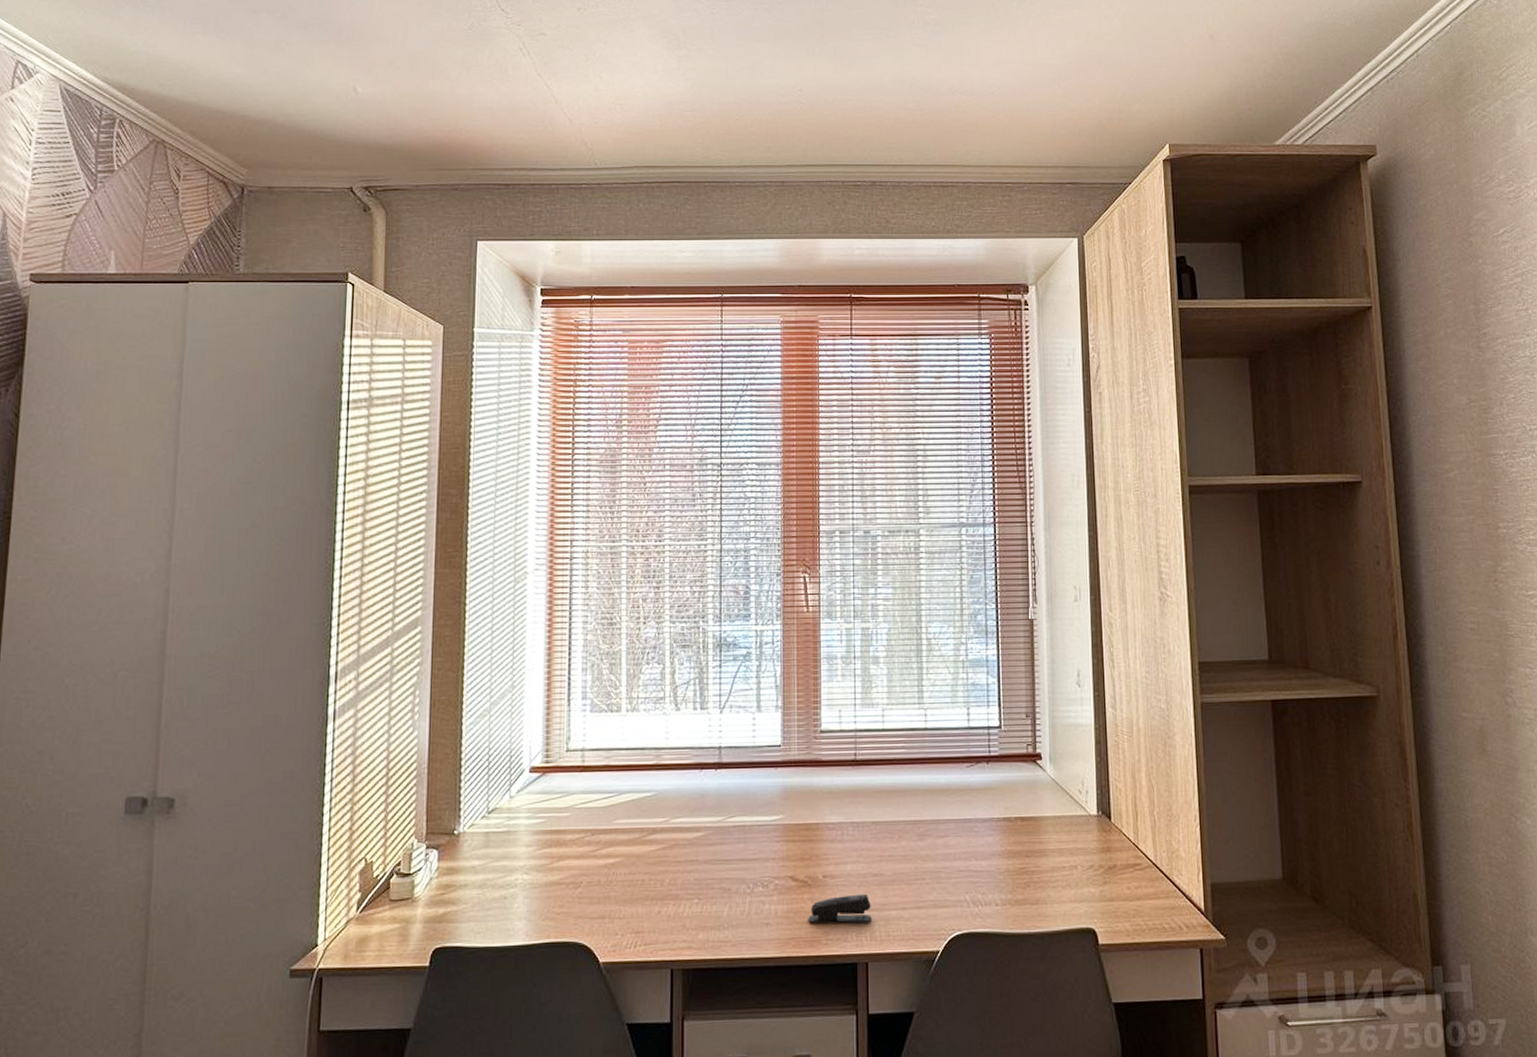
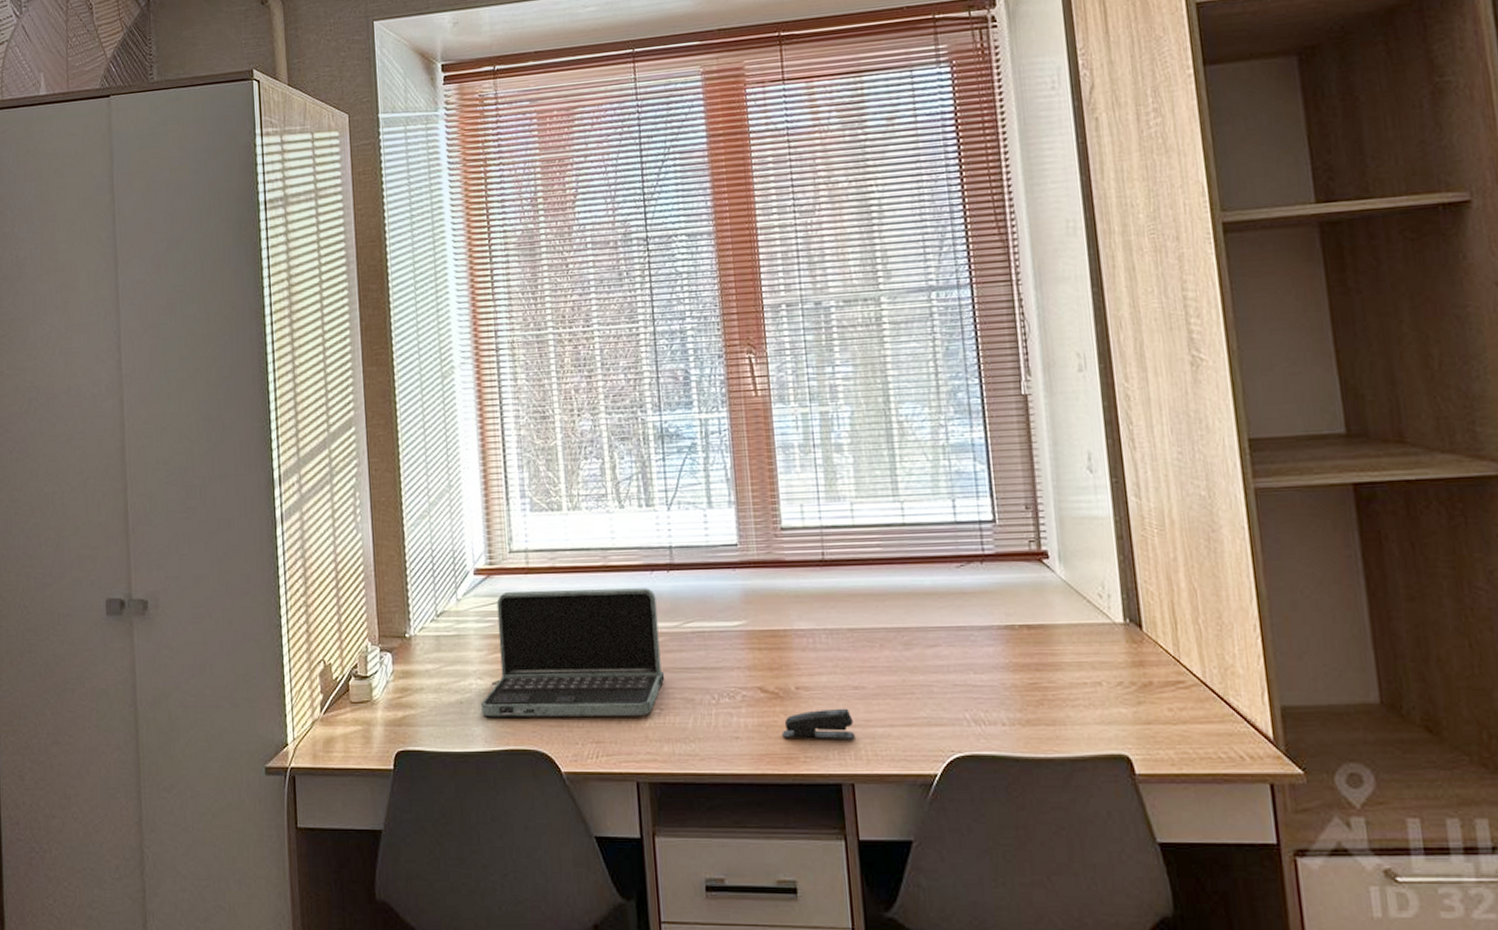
laptop: none [525,785,705,912] -> present [481,588,665,717]

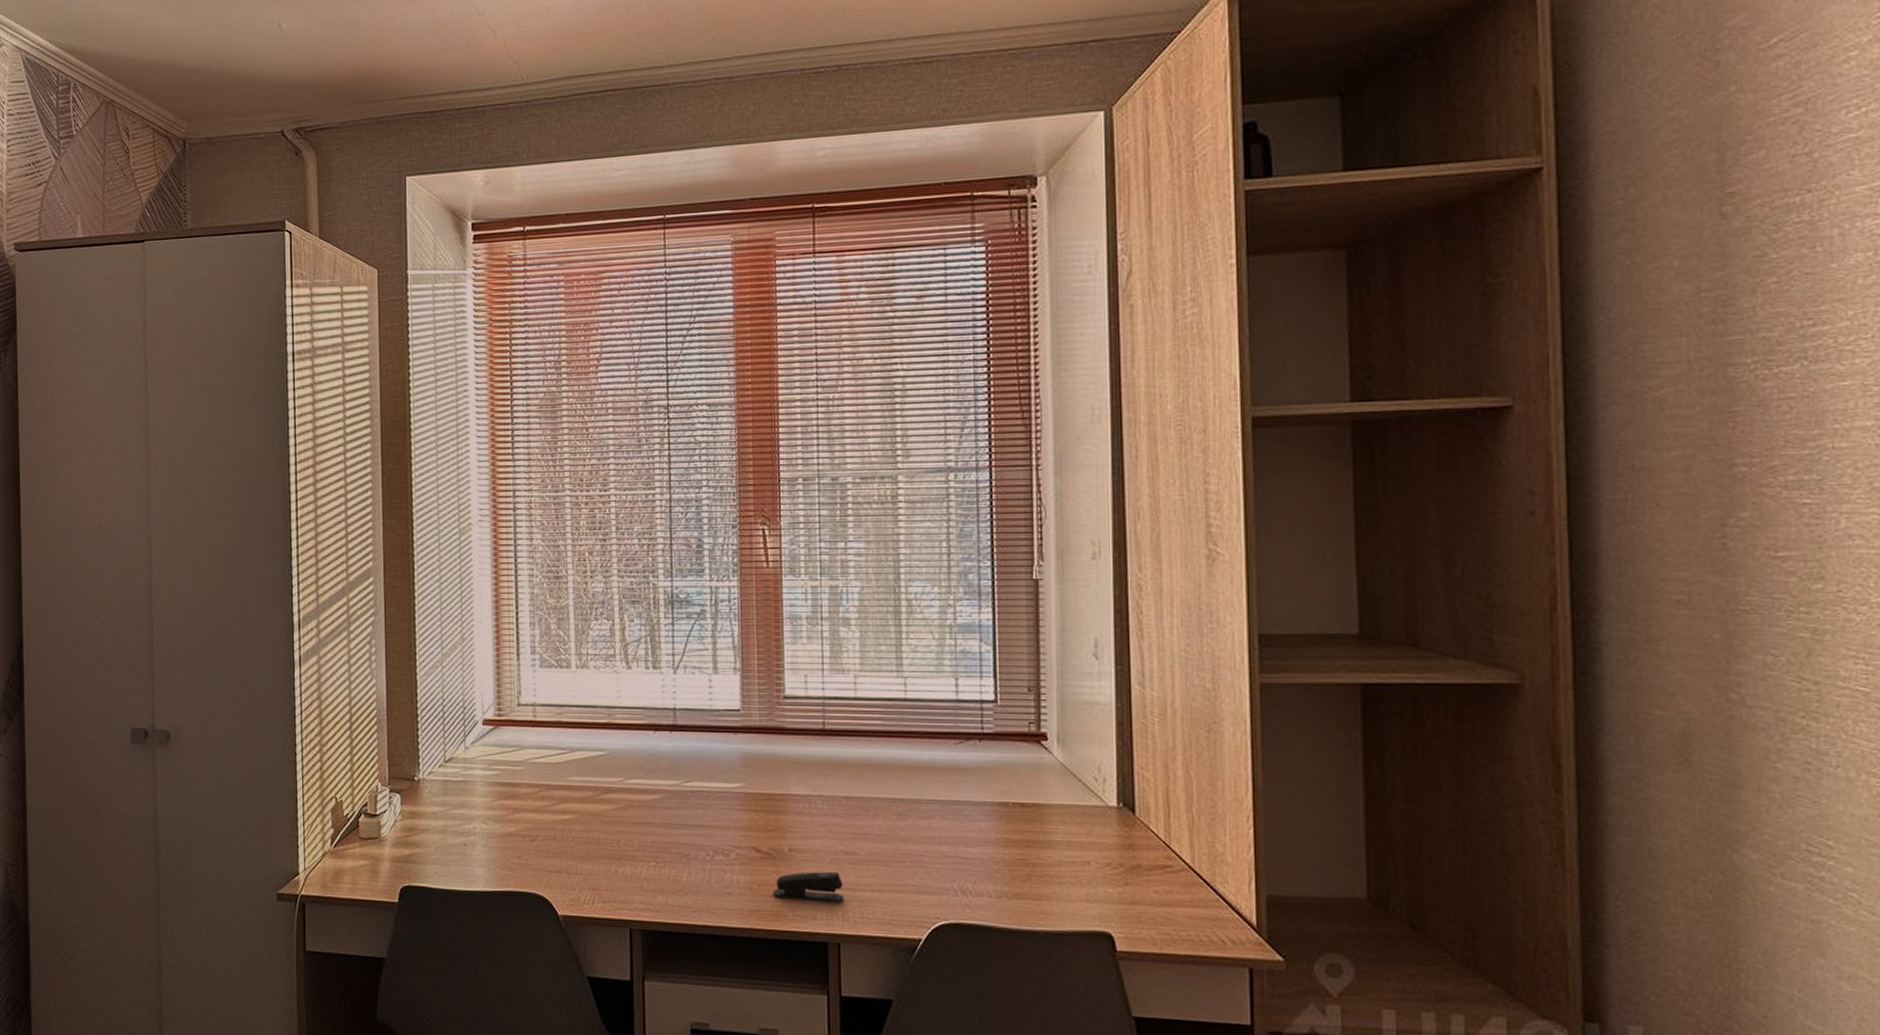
laptop: present [481,588,665,717] -> none [484,742,663,868]

